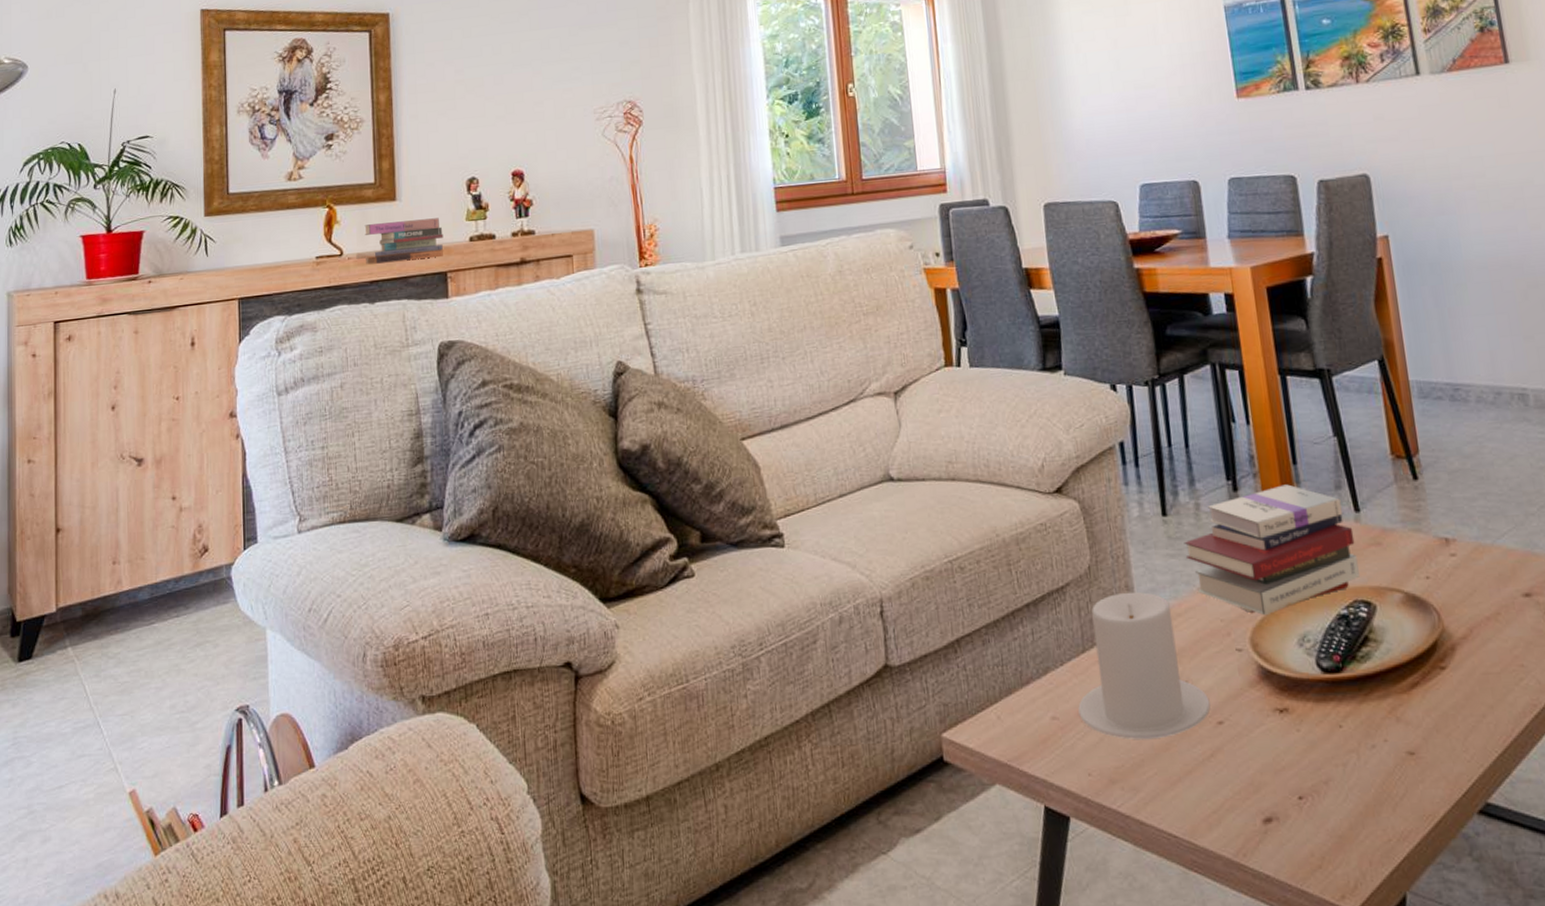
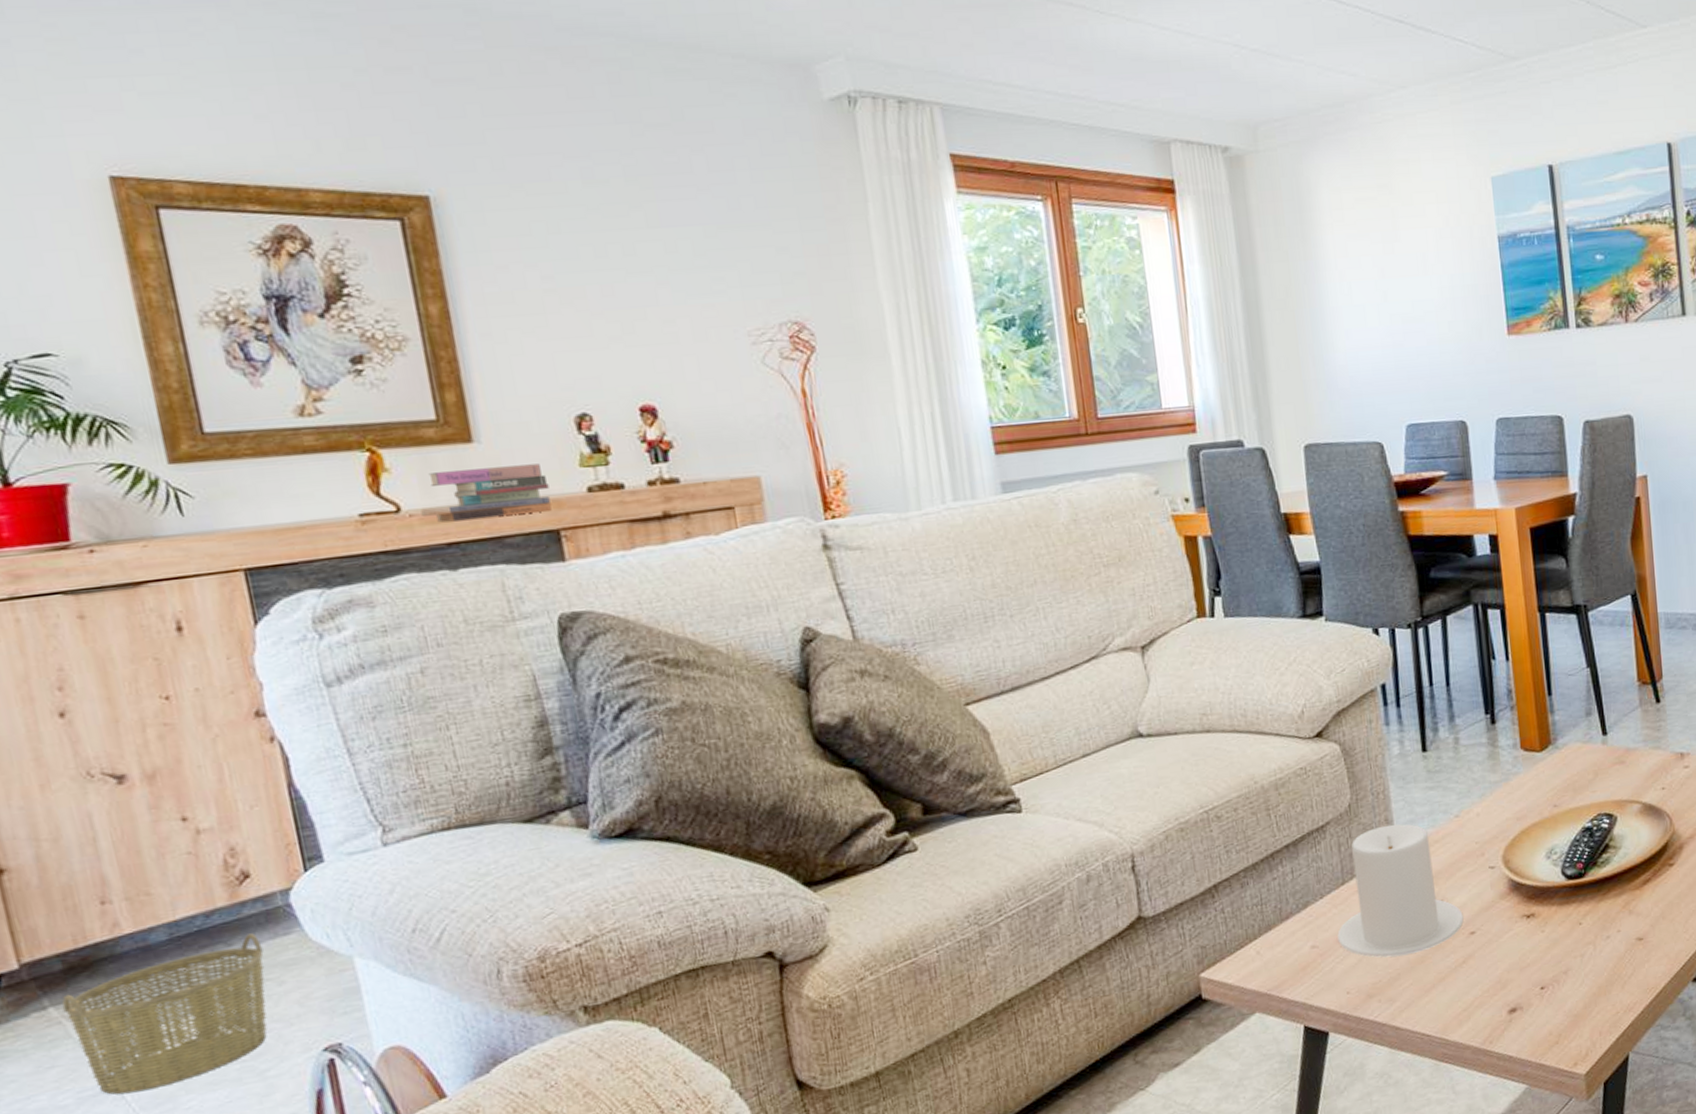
basket: none [76,600,208,729] -> present [61,933,267,1095]
books: present [1184,484,1360,616] -> none [1442,714,1604,835]

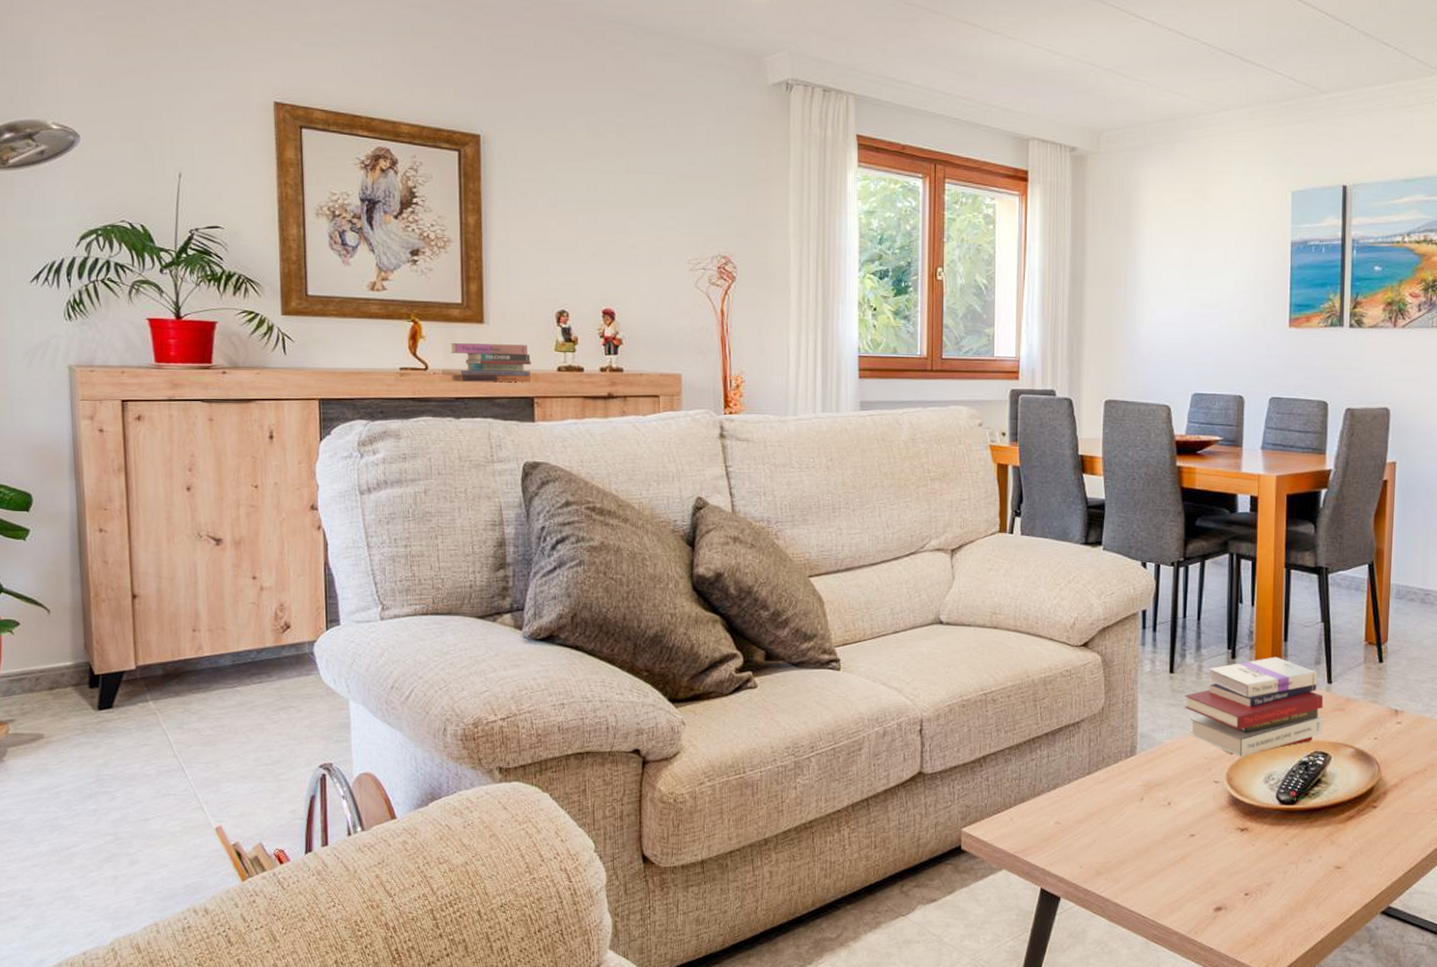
basket: present [61,933,267,1095] -> none [158,670,291,774]
candle: present [1337,823,1464,958] -> none [1078,730,1186,843]
books: none [1442,714,1604,835] -> present [1184,657,1324,758]

